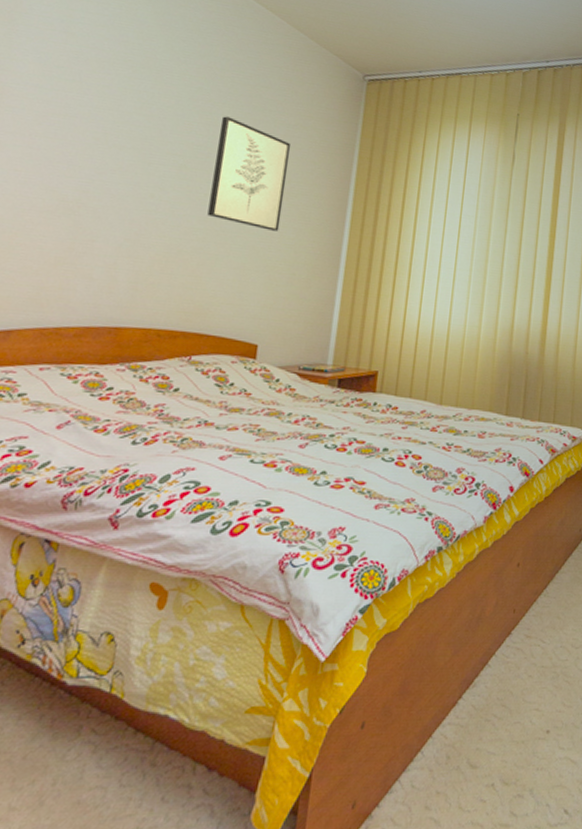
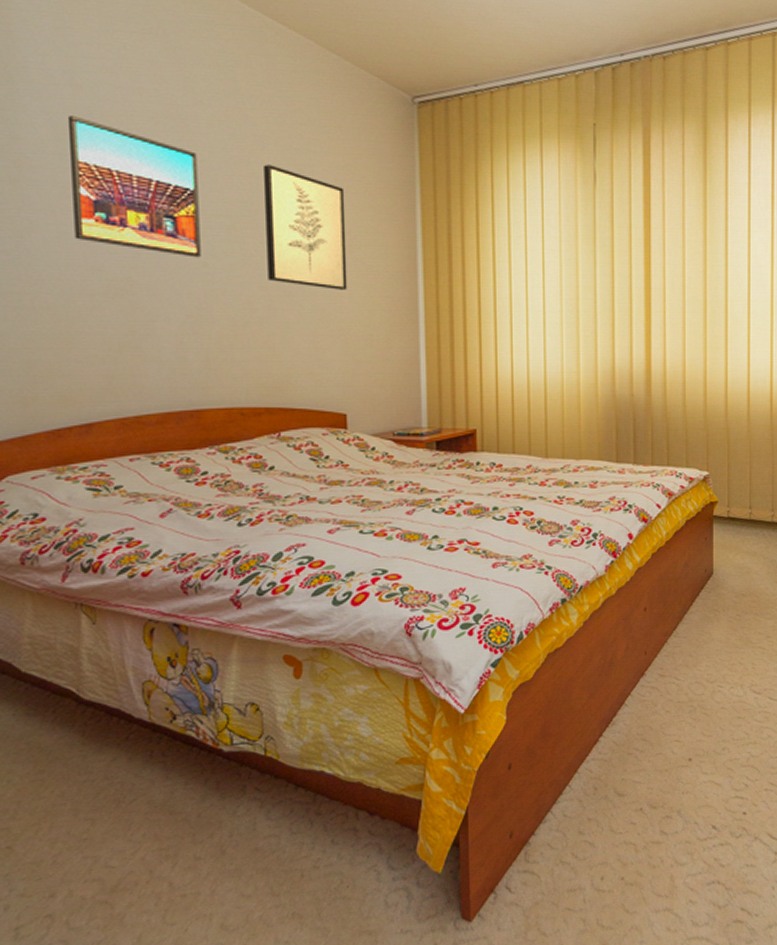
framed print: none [37,57,165,189] -> present [67,116,201,258]

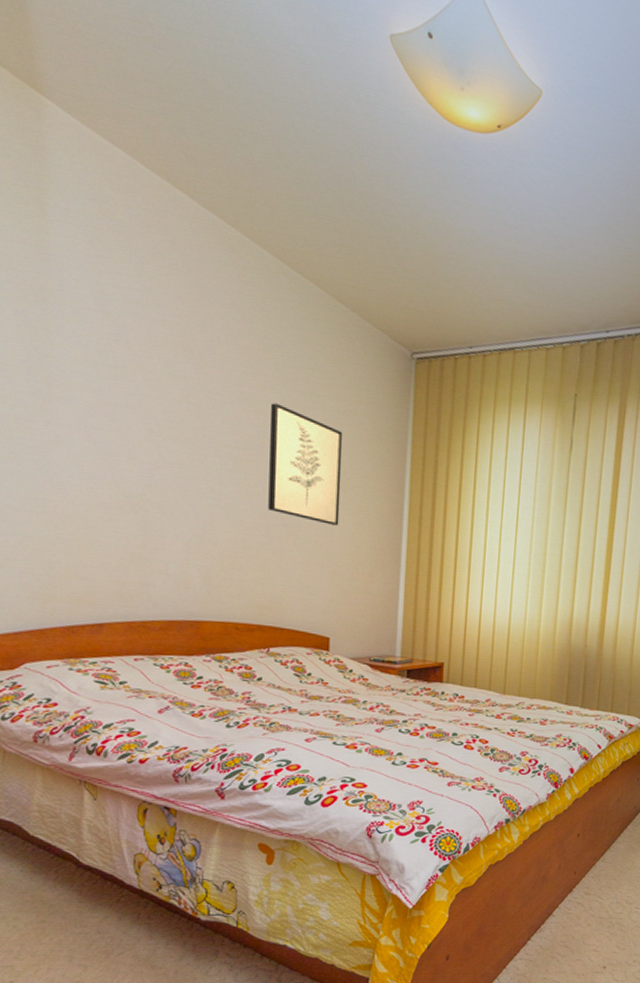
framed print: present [67,116,201,258] -> none [95,340,211,483]

